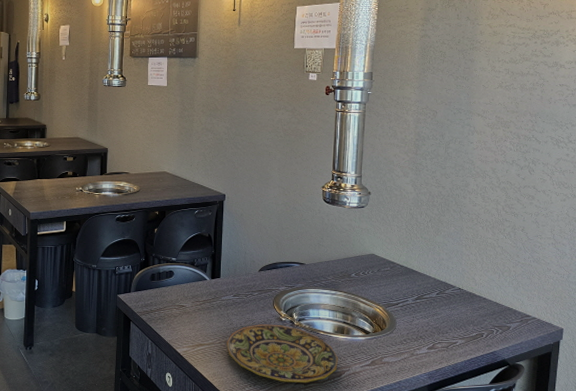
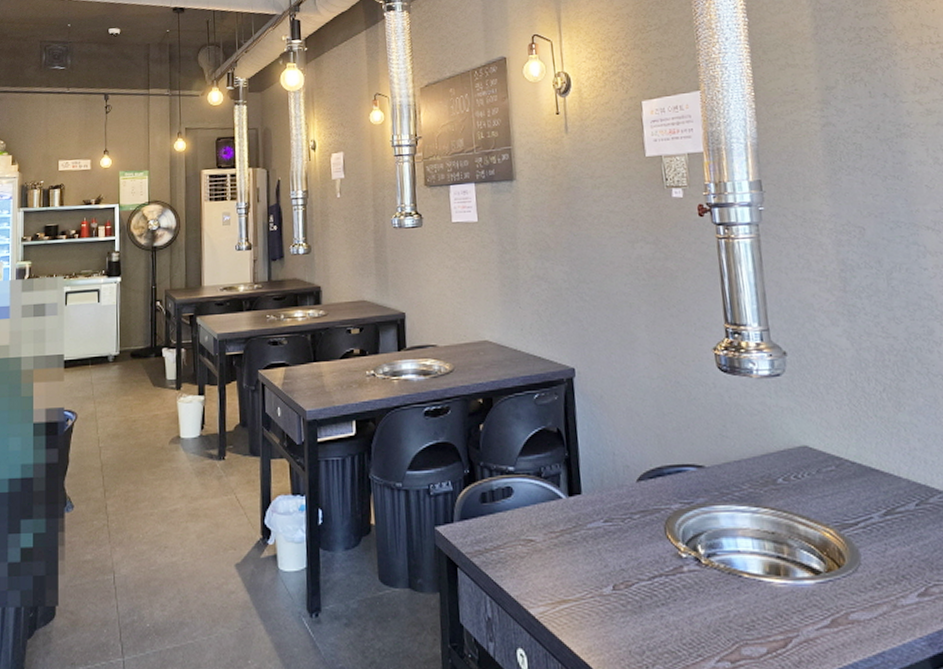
plate: present [226,324,339,383] -> none [601,564,779,659]

